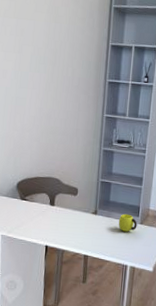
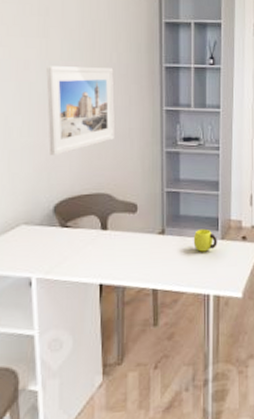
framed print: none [17,75,69,145] -> present [46,66,115,155]

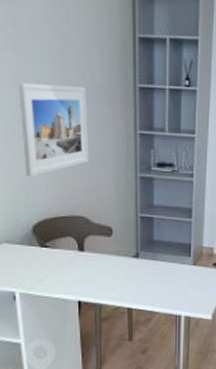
cup: present [193,228,217,252] -> none [166,254,189,276]

